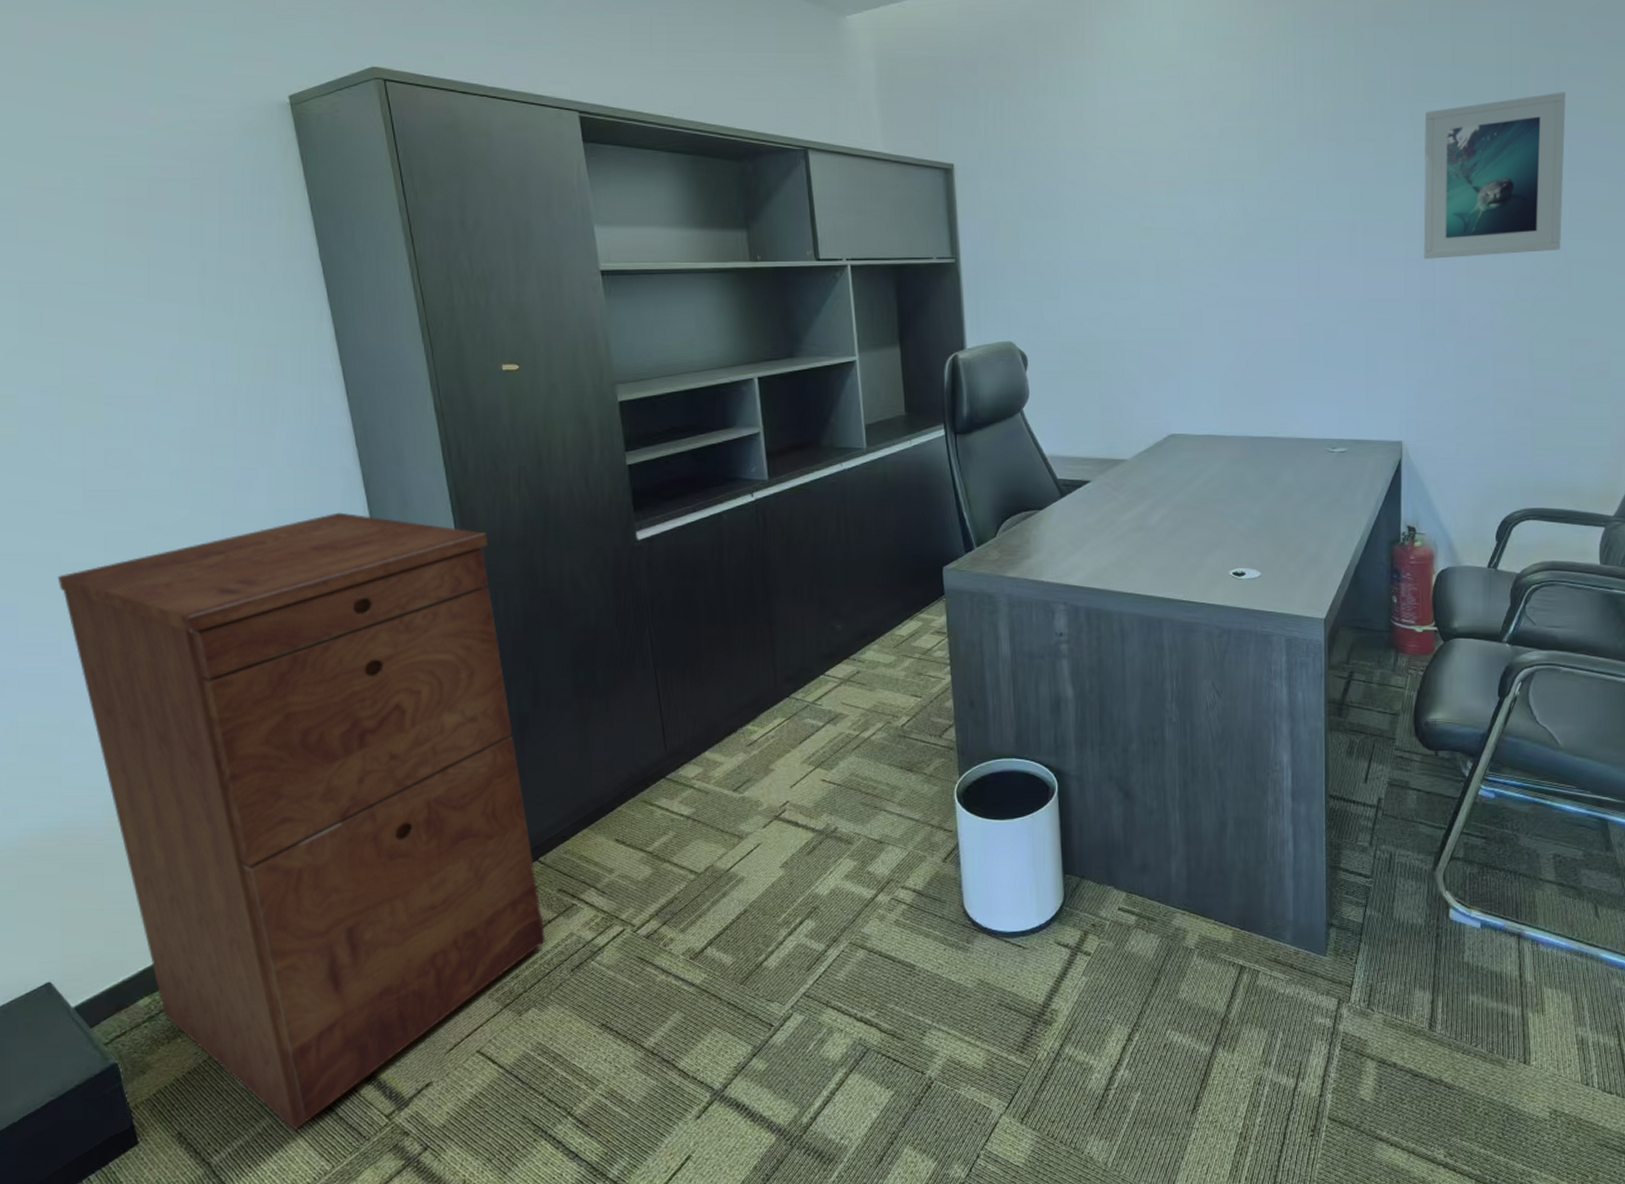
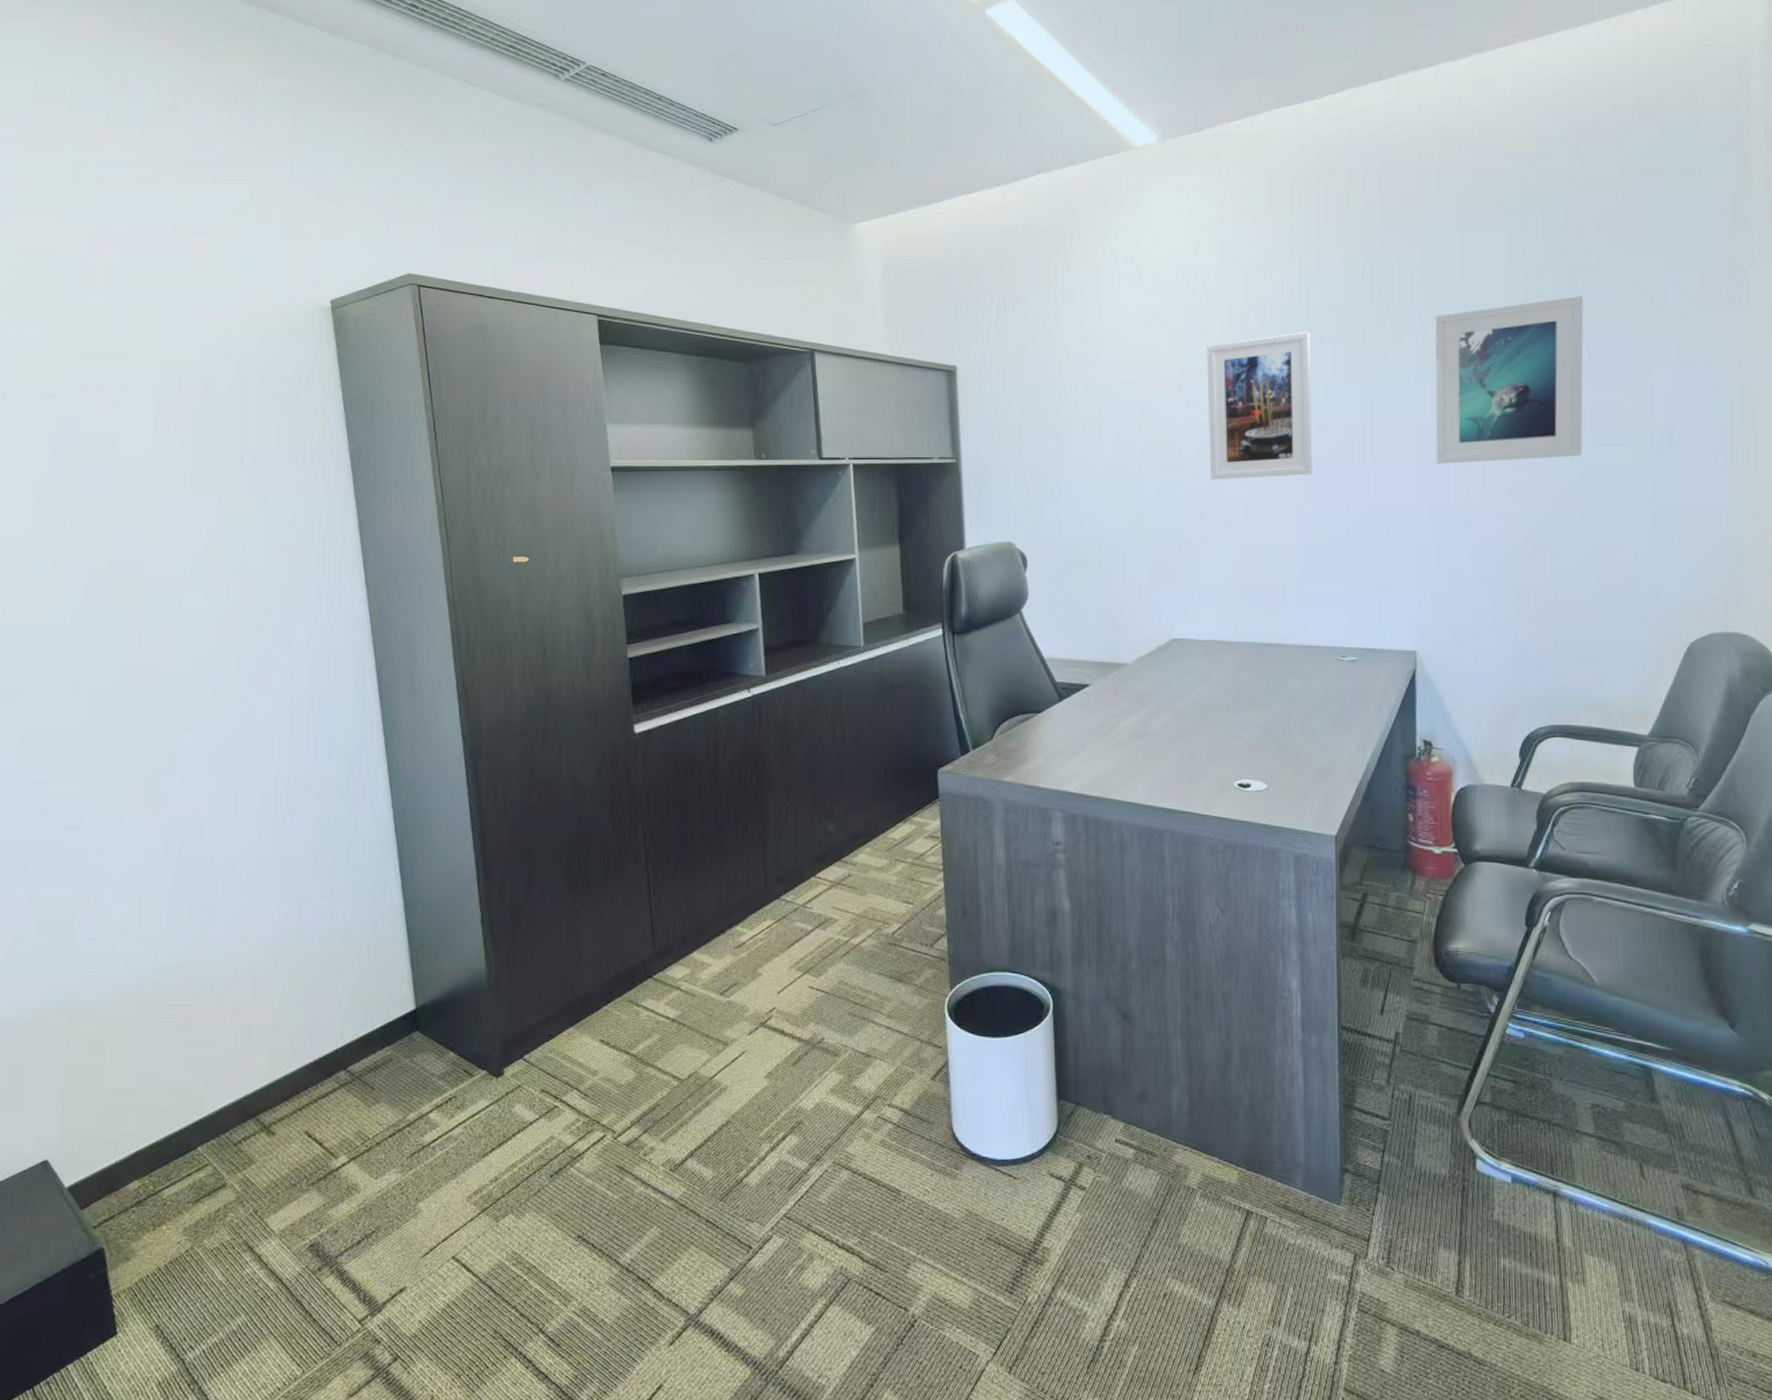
filing cabinet: present [57,512,546,1131] -> none [87,698,527,1331]
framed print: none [1203,127,1305,278] -> present [1207,331,1312,480]

